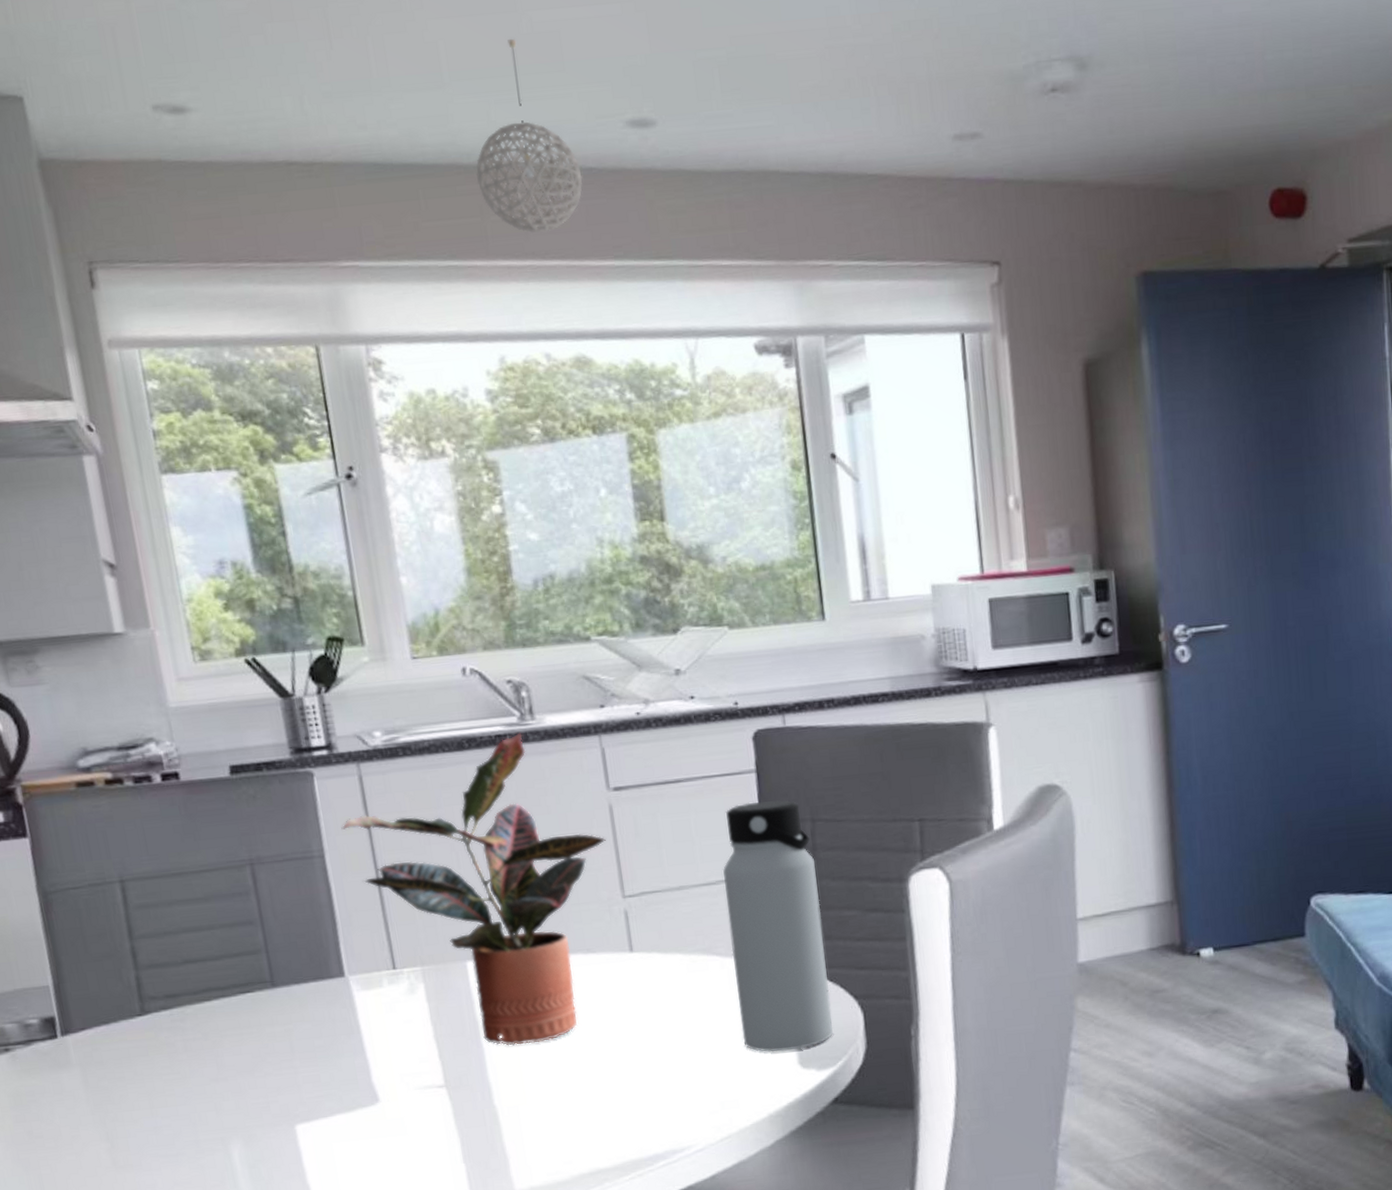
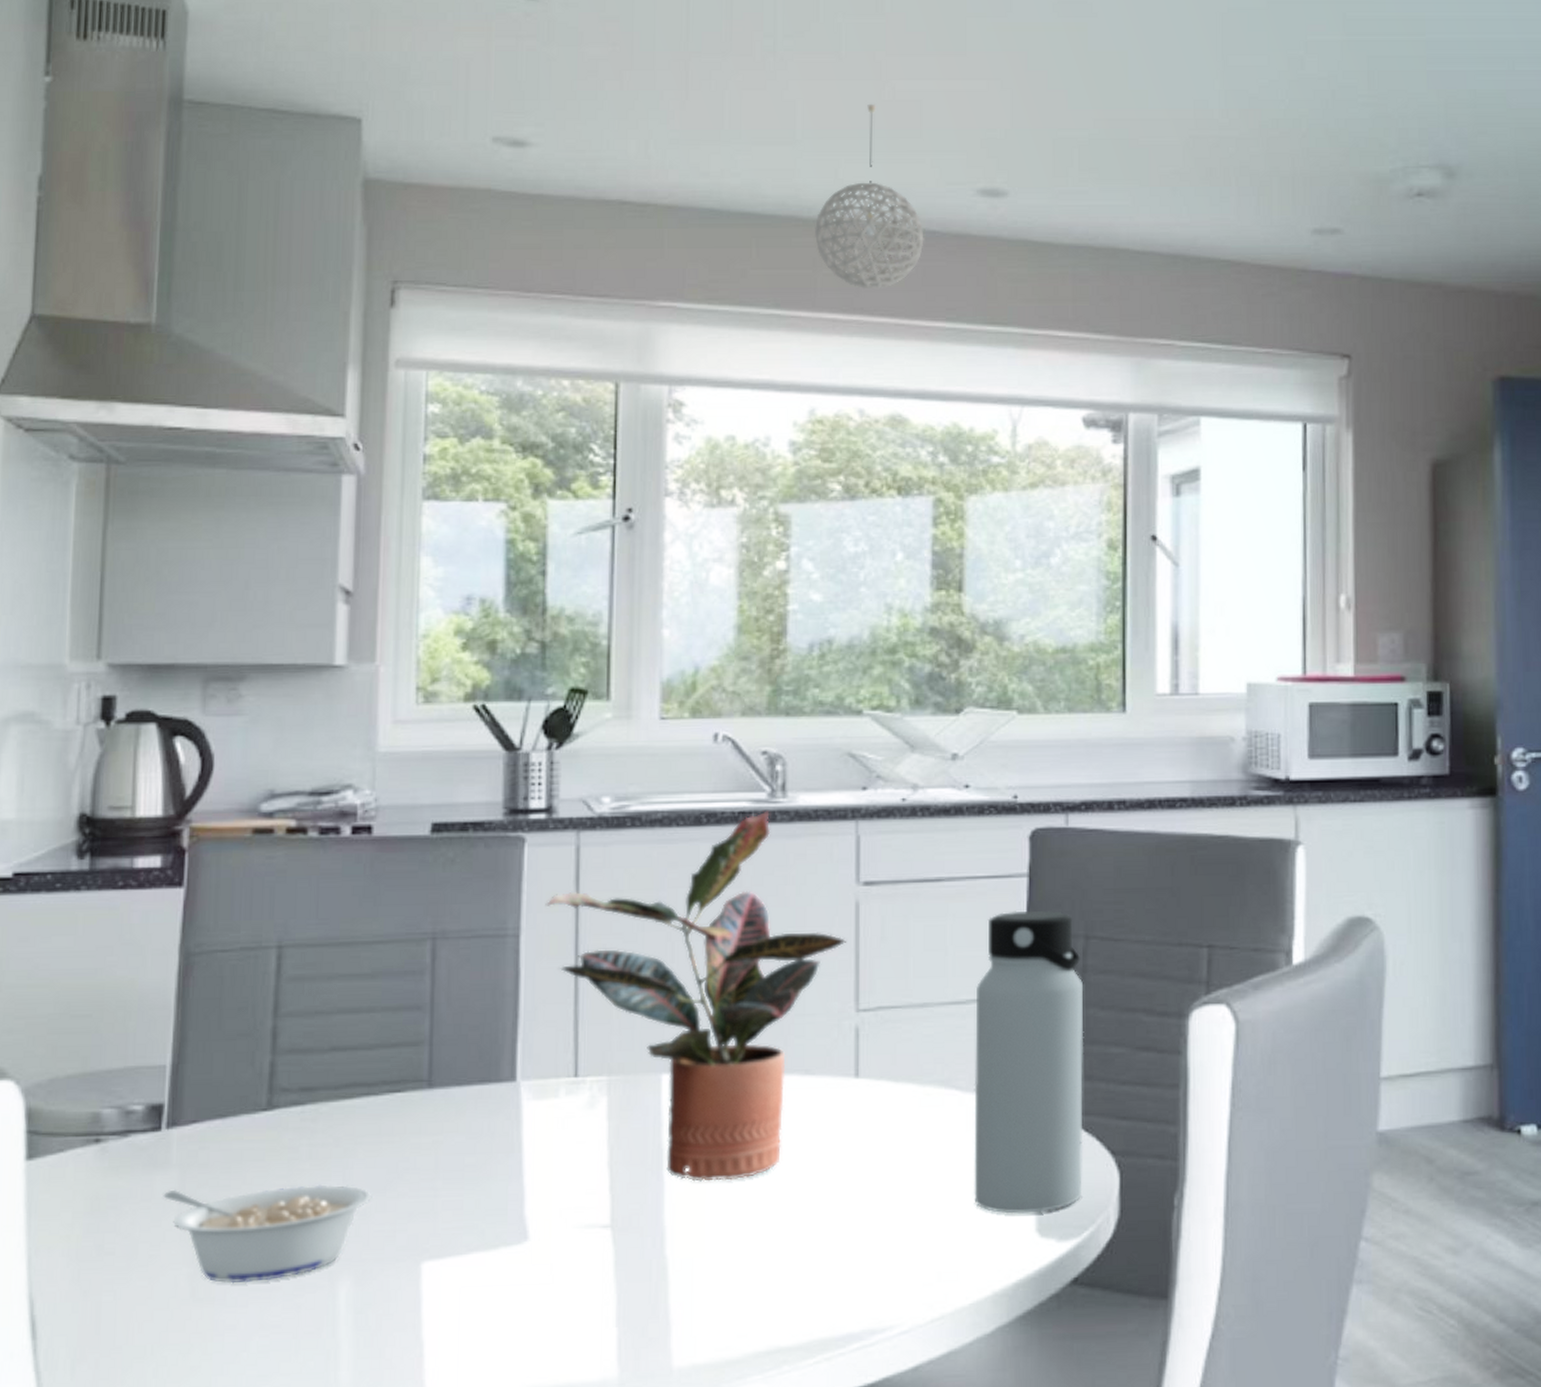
legume: none [71,1069,243,1153] -> present [163,1184,371,1284]

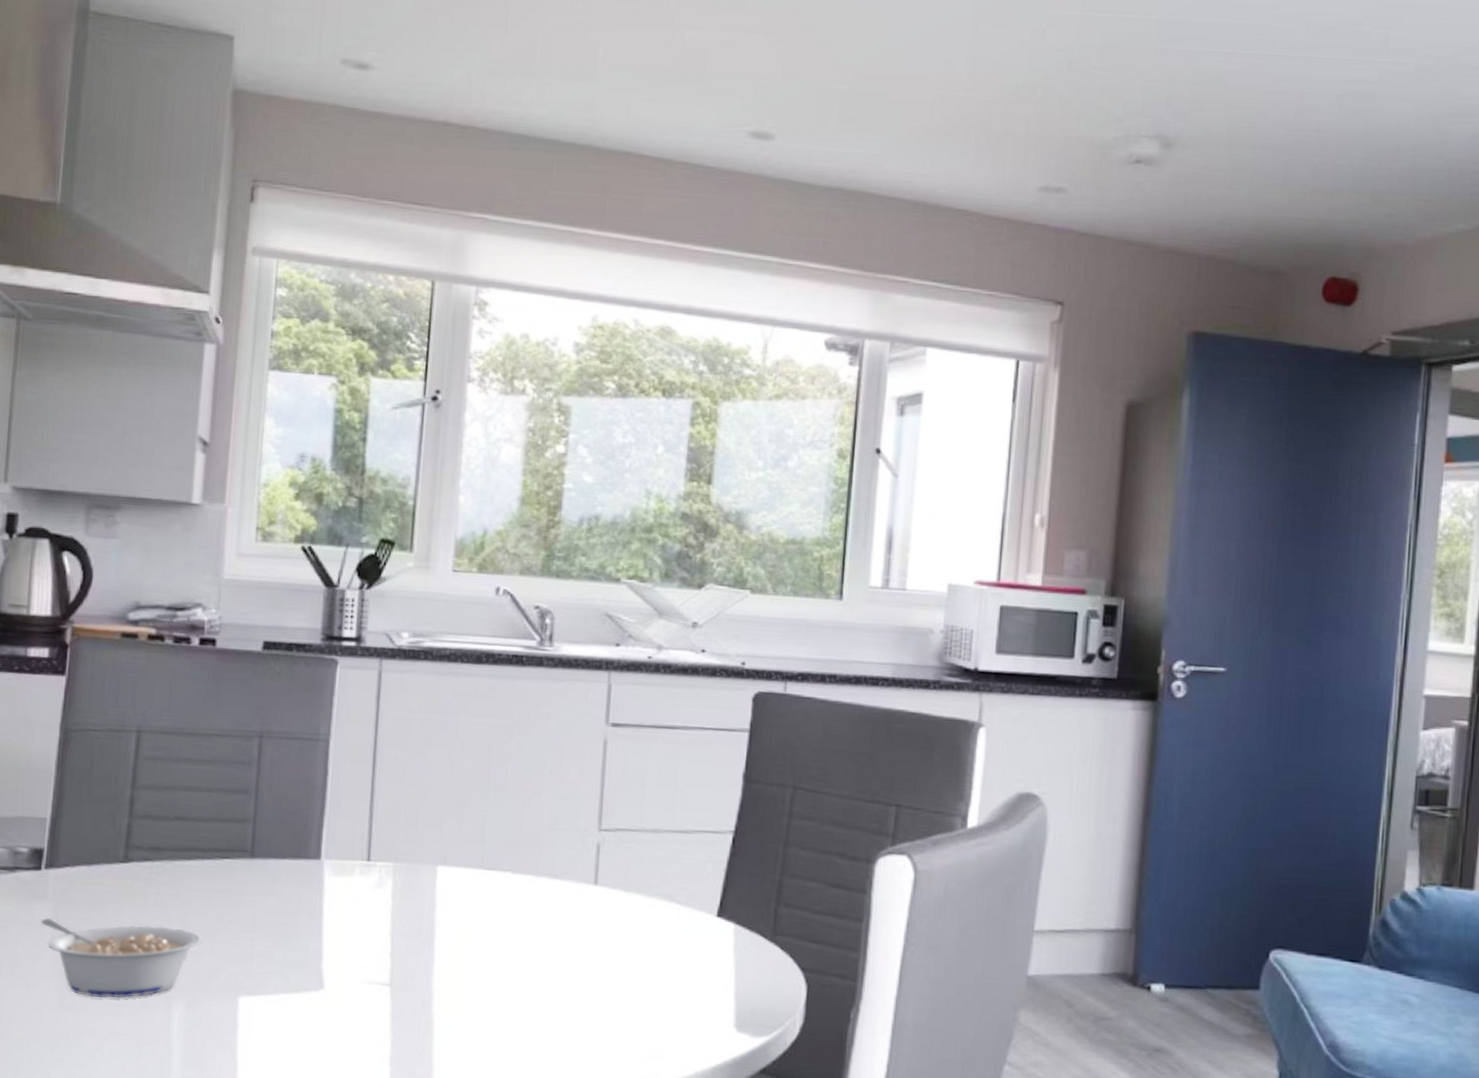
potted plant: present [545,811,847,1182] -> none [351,656,595,958]
pendant light: present [815,104,924,290] -> none [607,49,700,214]
water bottle: present [974,910,1084,1214] -> none [685,759,789,1012]

